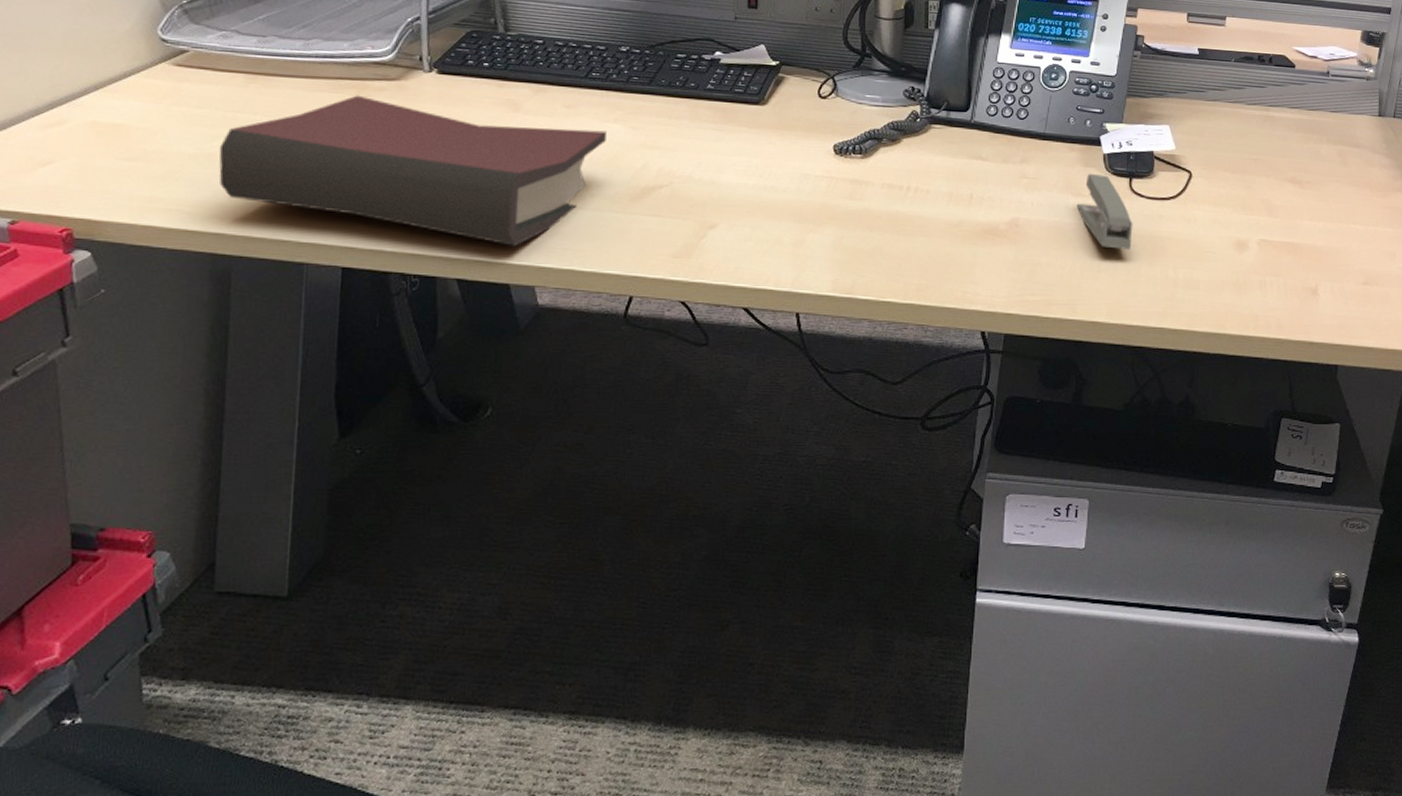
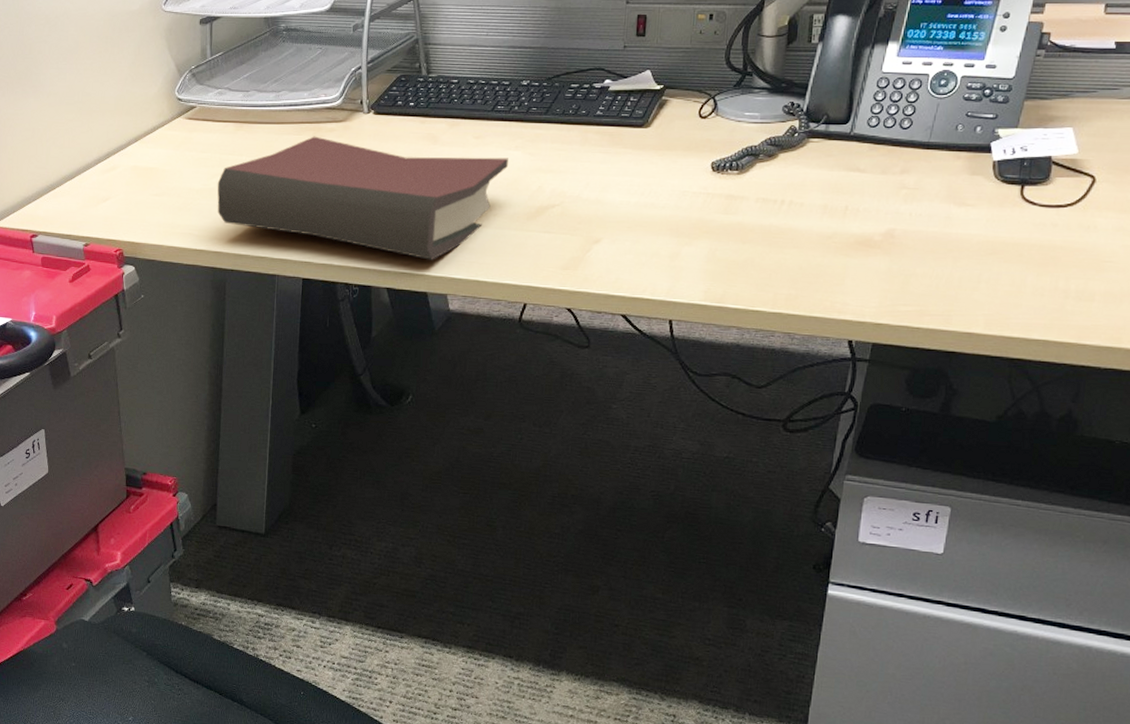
stapler: present [1076,173,1133,250] -> none [959,181,1022,260]

